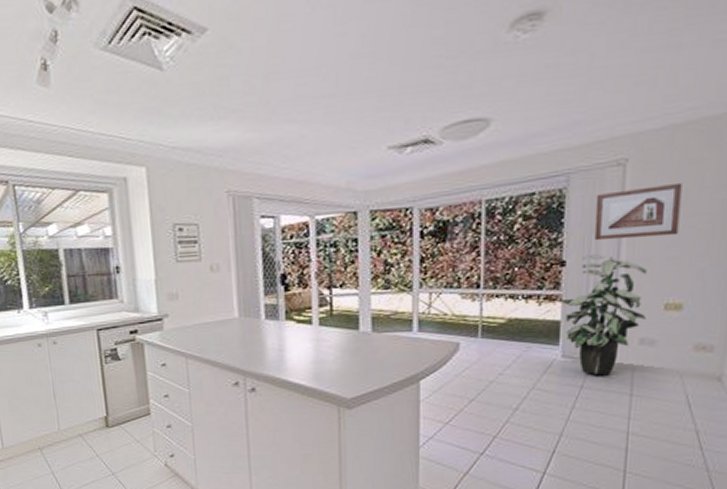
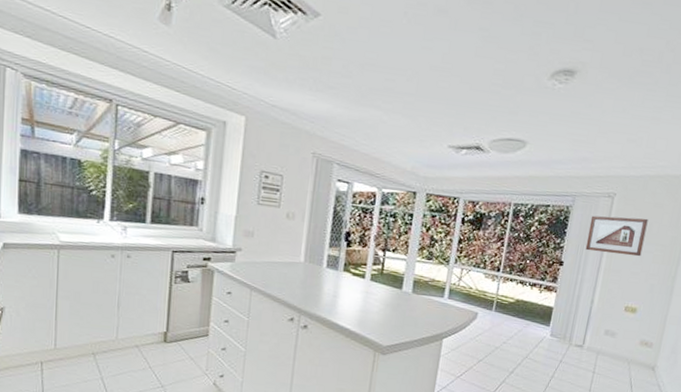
indoor plant: present [560,254,647,376] -> none [555,260,617,355]

